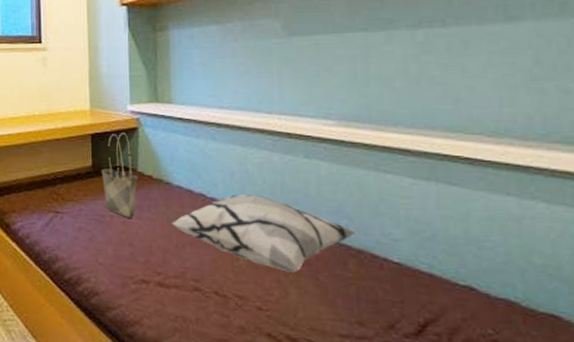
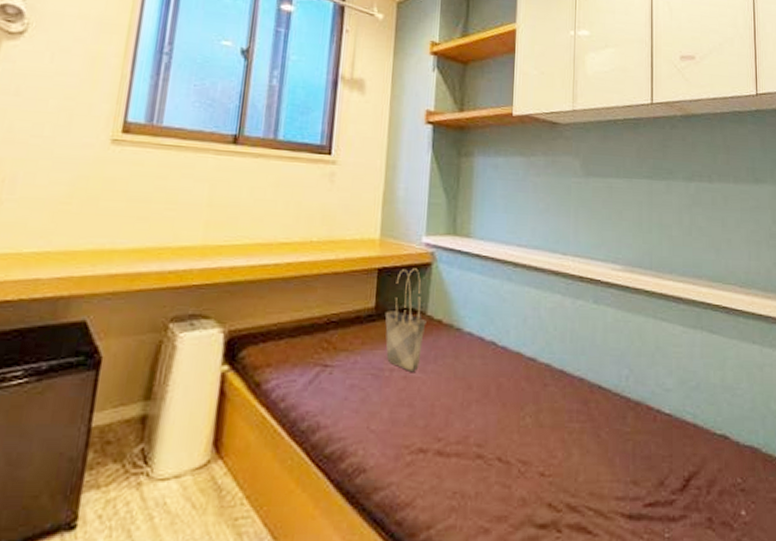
decorative pillow: present [171,194,357,272] -> none [458,342,636,430]

